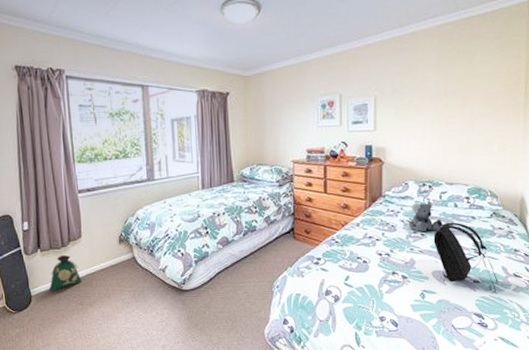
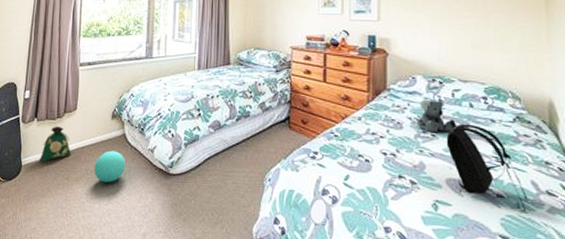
ball: none [107,273,138,304] -> present [94,150,125,183]

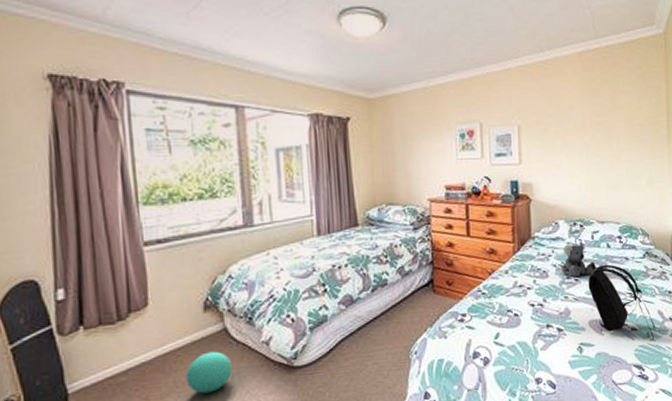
bag: present [39,126,72,163] -> none [97,331,149,385]

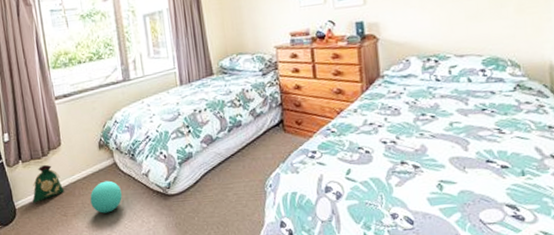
bag: none [97,331,149,385] -> present [33,164,65,203]
koala plush: present [561,243,595,278] -> none [414,79,454,115]
backpack: present [588,261,656,339] -> none [446,97,533,177]

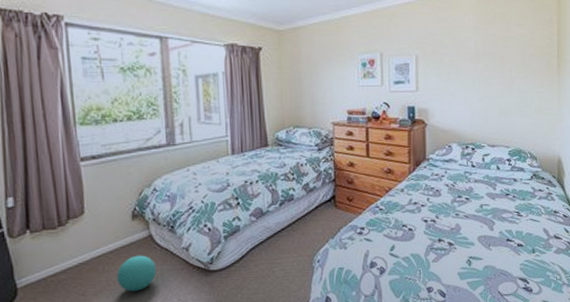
bag: present [33,164,65,203] -> none [41,235,85,281]

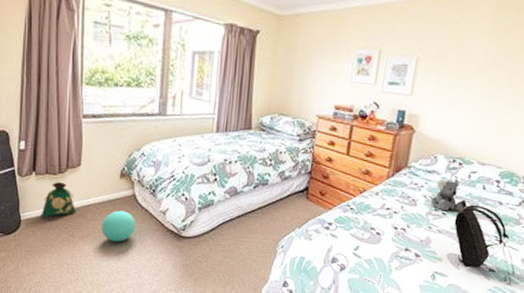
bag: none [41,235,85,281] -> present [41,181,77,218]
koala plush: none [453,165,485,197] -> present [430,179,465,212]
backpack: none [478,182,541,254] -> present [454,199,516,283]

